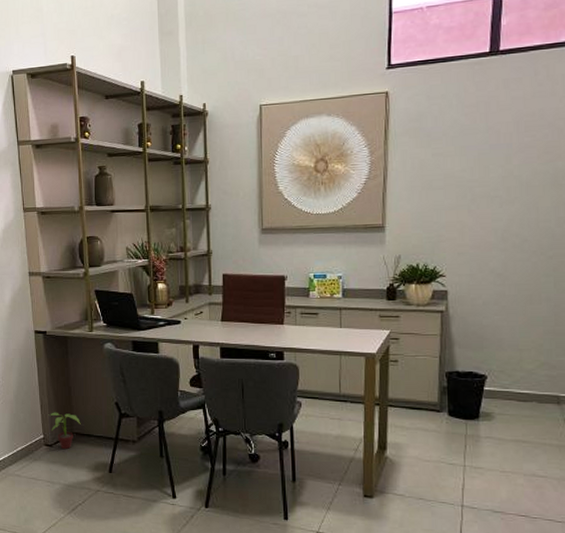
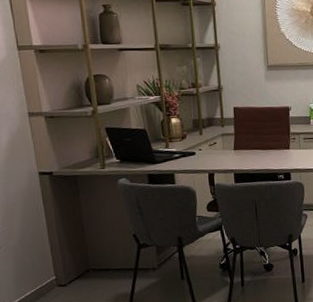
potted plant: present [48,412,81,450] -> none [60,251,97,288]

